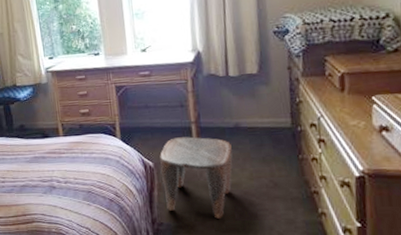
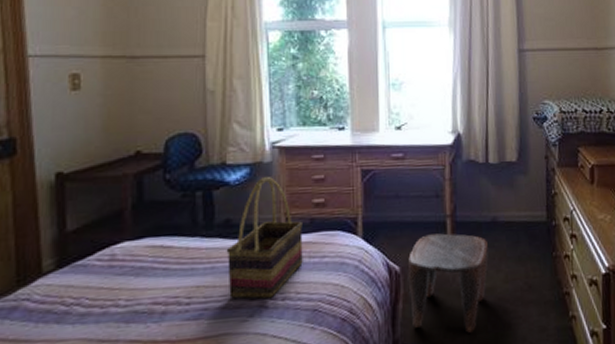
woven basket: none [23,93,77,181] -> present [226,176,303,299]

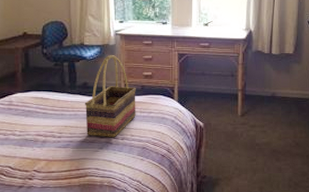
stool: present [407,233,489,333] -> none [209,102,268,172]

